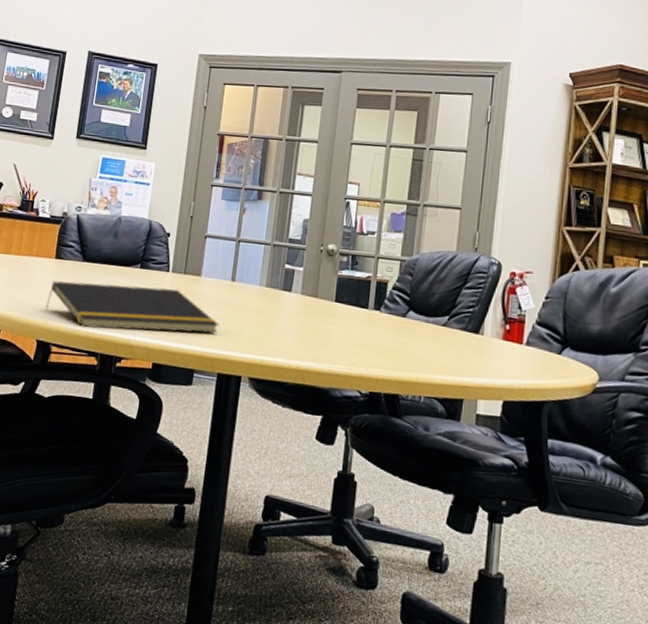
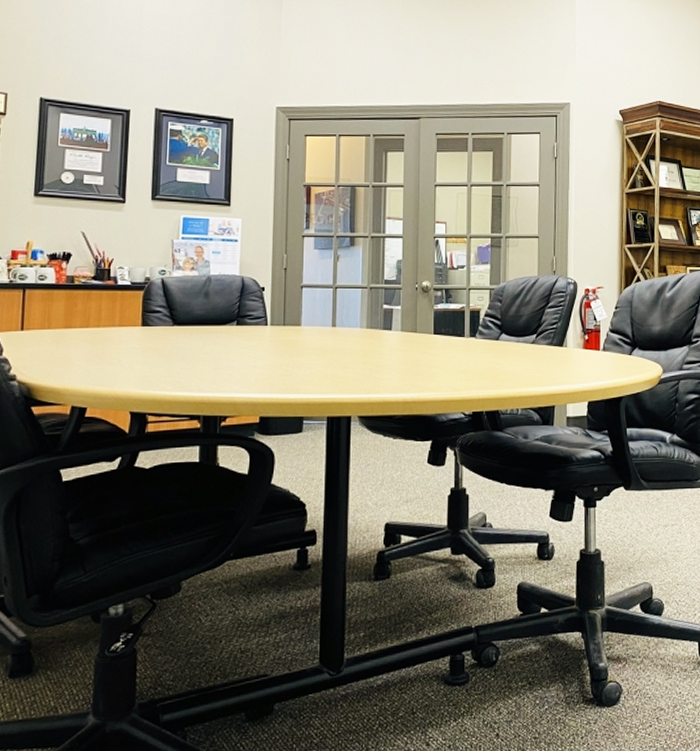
notepad: present [46,280,220,334] -> none [137,341,324,392]

